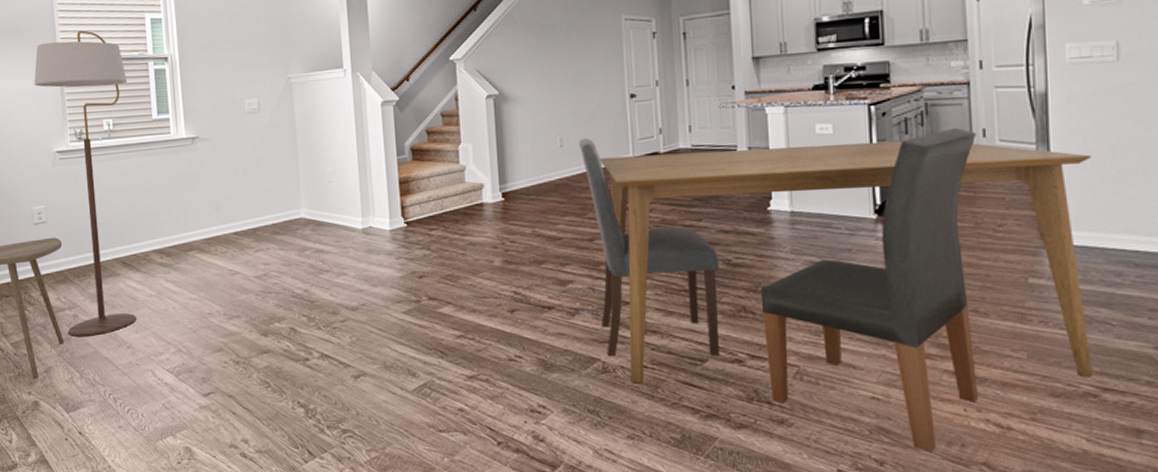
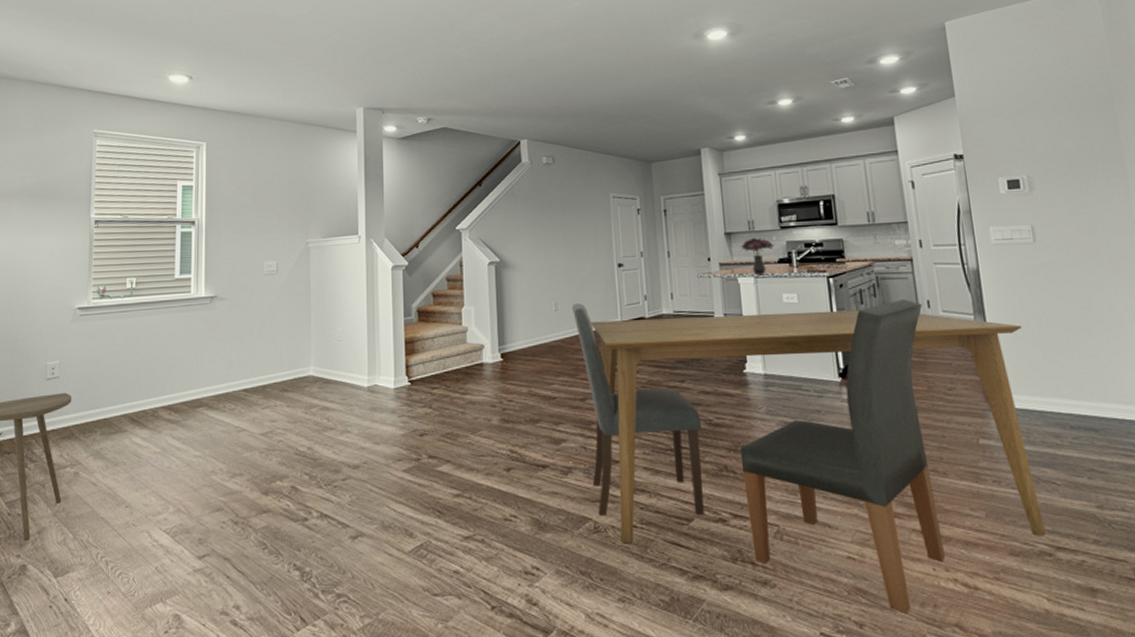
floor lamp: present [34,30,137,338] -> none [64,195,155,496]
flower arrangement: none [770,61,809,105] -> present [741,237,775,276]

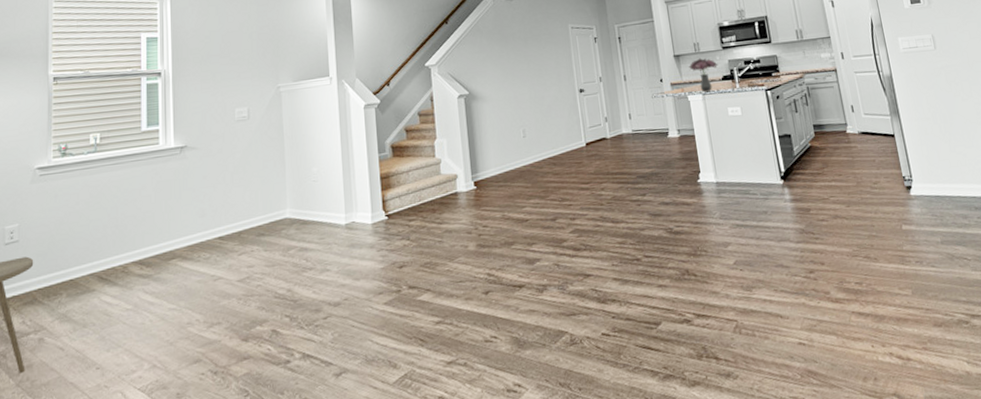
dining chair: present [571,303,704,515] -> none [538,129,671,328]
dining table: present [591,310,1046,544] -> none [557,117,962,353]
dining chair: present [739,299,945,615] -> none [698,106,881,390]

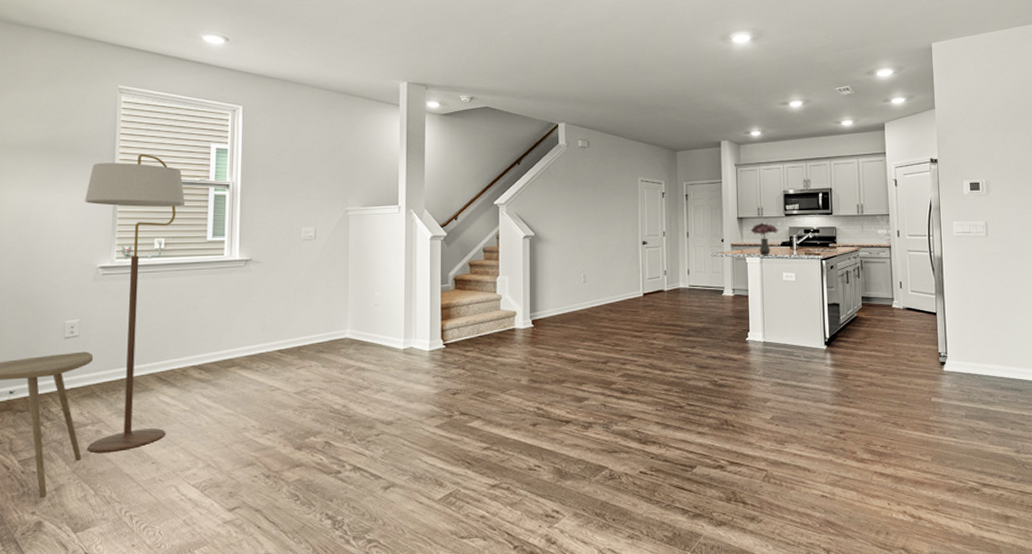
floor lamp: none [20,50,119,363] -> present [85,154,186,454]

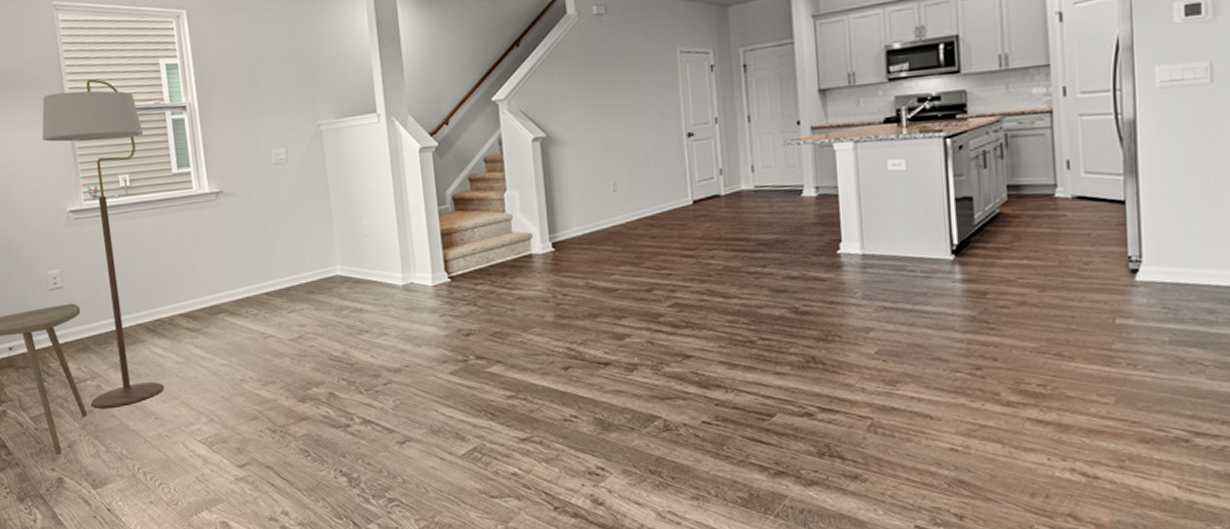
flower arrangement: present [750,222,779,256] -> none [838,93,880,140]

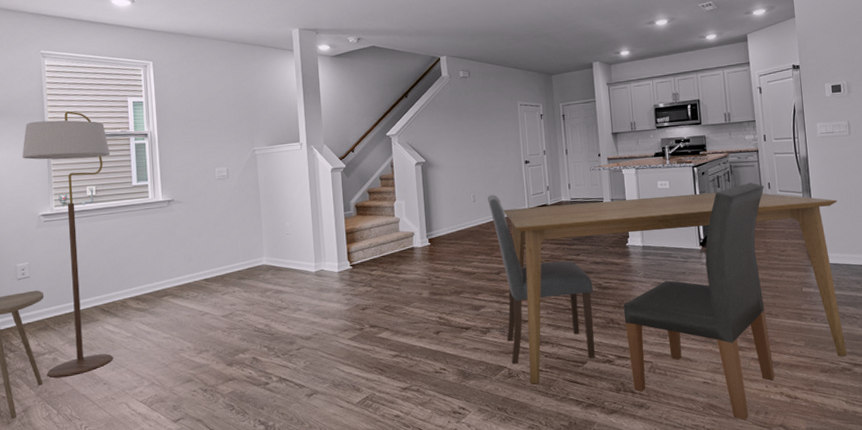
dining chair: none [633,182,788,413] -> present [487,195,595,364]
dining table: none [656,175,1184,442] -> present [503,192,847,385]
dining chair: none [830,160,1062,506] -> present [623,182,774,421]

